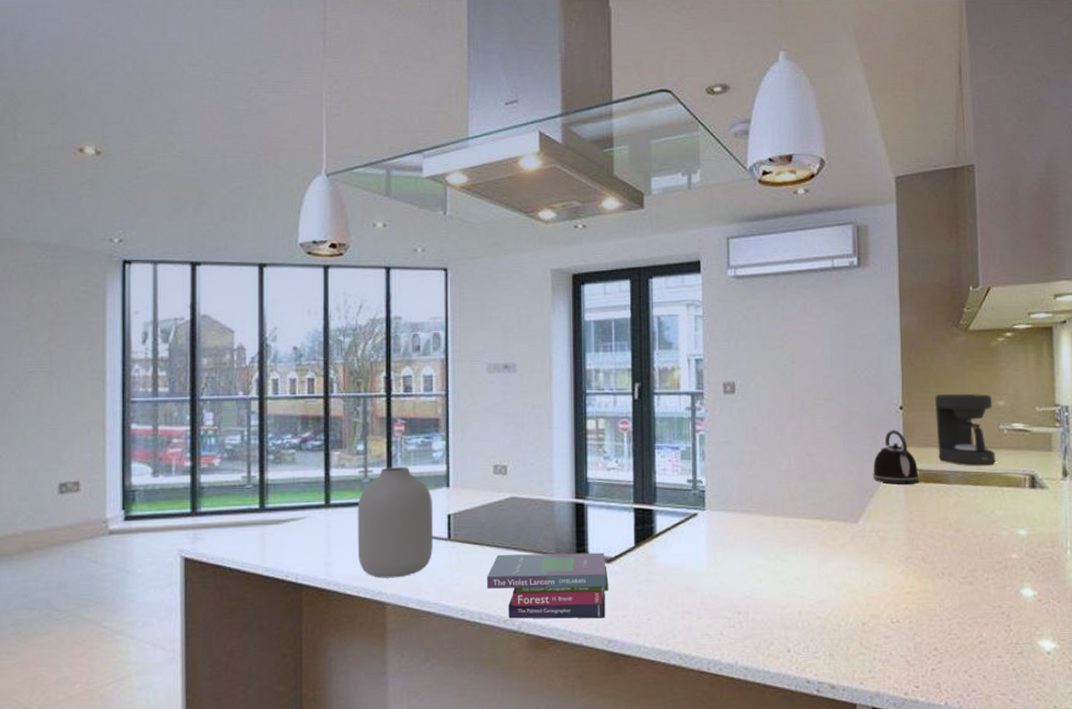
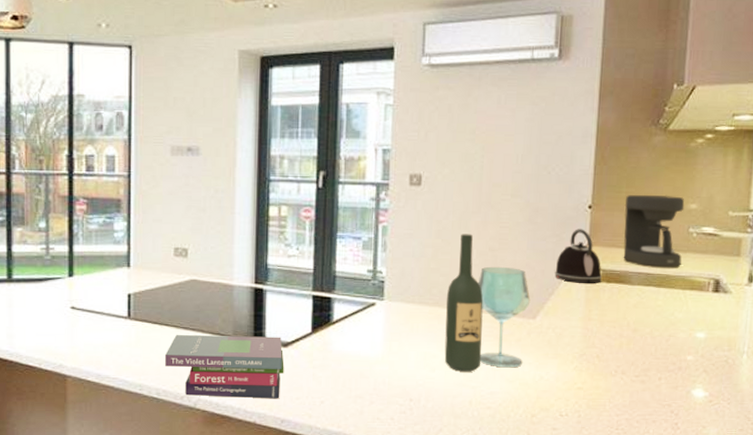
vase: present [357,467,433,578] -> none [39,245,113,352]
wine bottle: none [767,439,808,581] -> present [444,234,484,372]
wine glass: none [797,471,852,575] -> present [477,266,531,368]

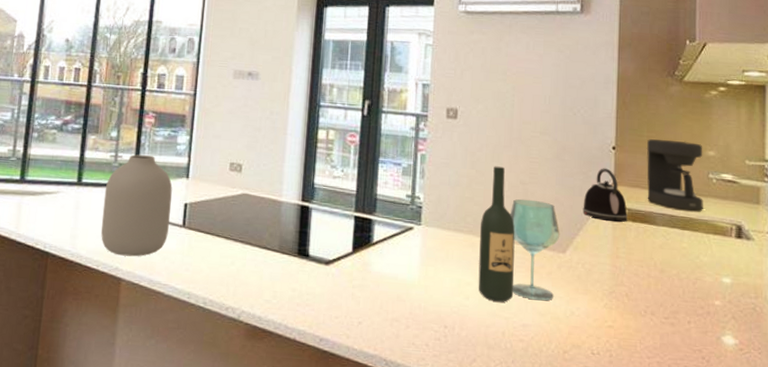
vase: none [39,245,113,352] -> present [101,154,173,257]
books: present [165,334,284,399] -> none [213,245,326,317]

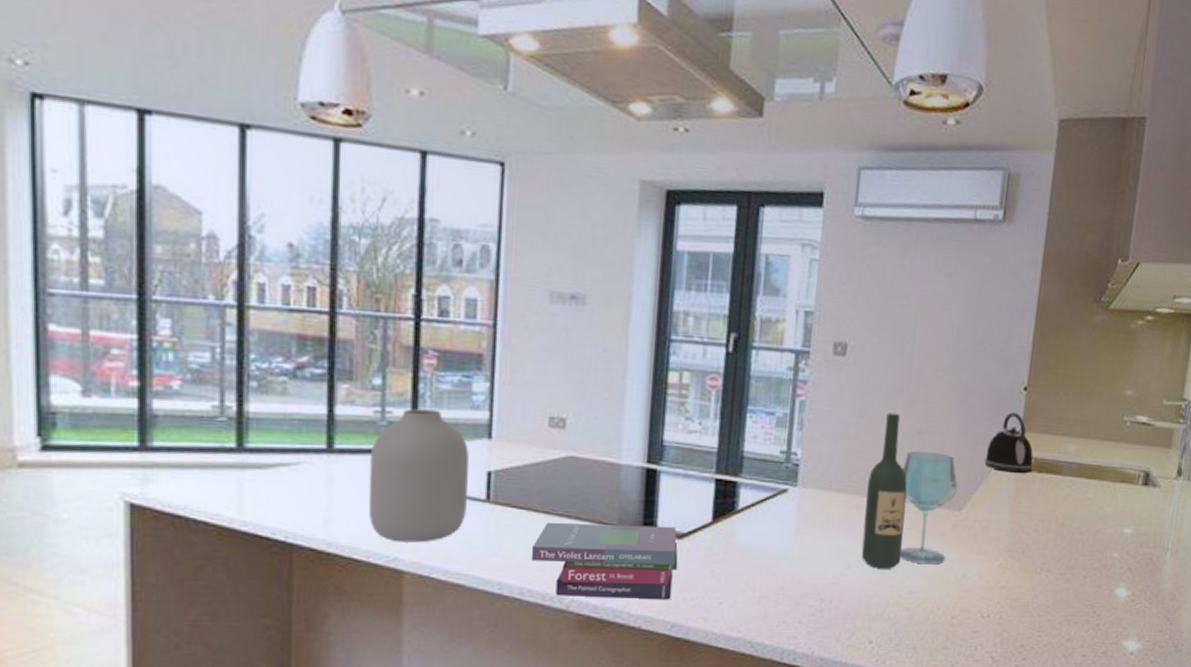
books: none [213,245,326,317] -> present [532,522,678,600]
coffee maker: present [646,139,703,213] -> none [1056,377,1121,460]

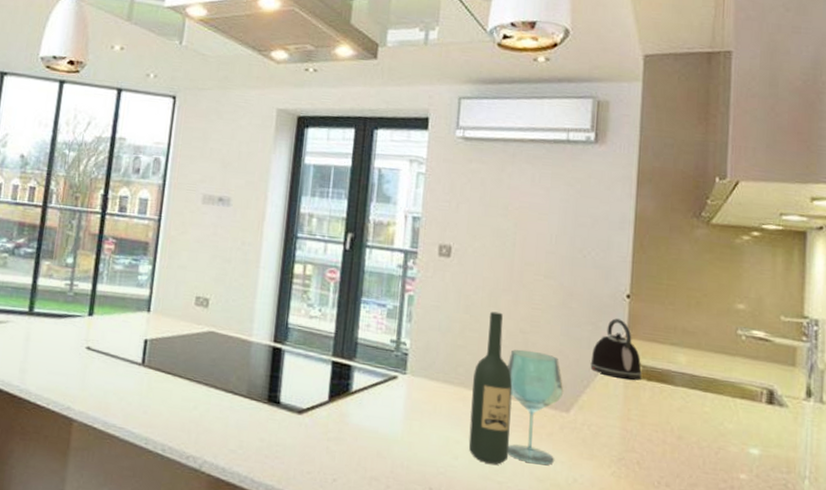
vase: present [368,409,469,543] -> none [52,283,132,396]
books: present [532,522,678,600] -> none [174,387,298,471]

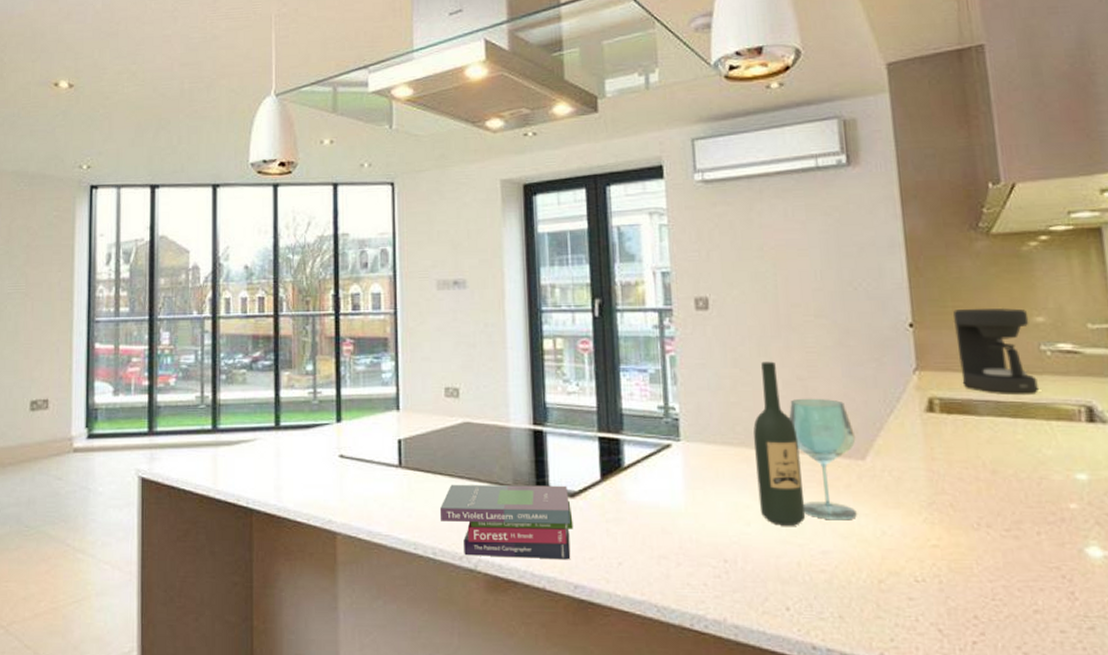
books: none [174,387,298,471] -> present [440,484,573,560]
kettle: present [590,318,643,380] -> none [880,351,941,415]
coffee maker: none [665,288,732,374] -> present [953,307,1038,396]

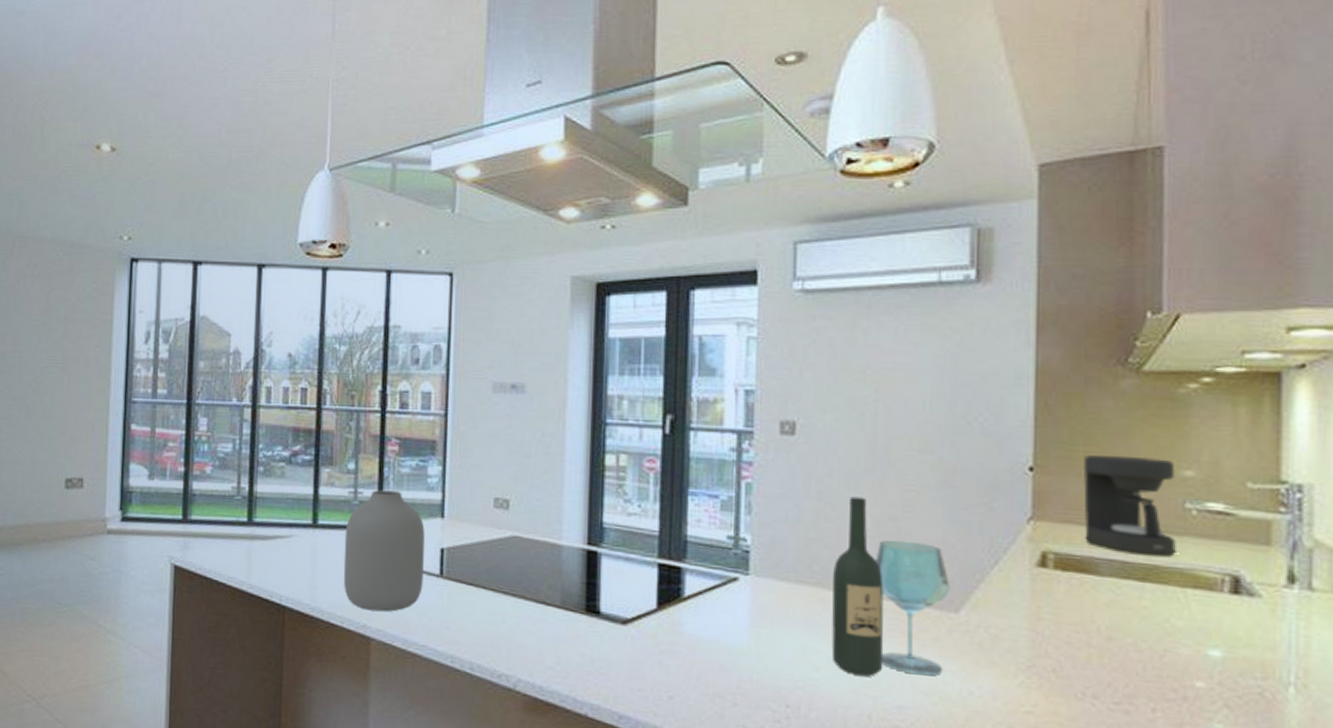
vase: none [306,388,383,506] -> present [343,490,425,612]
books: present [440,484,573,560] -> none [481,599,623,689]

